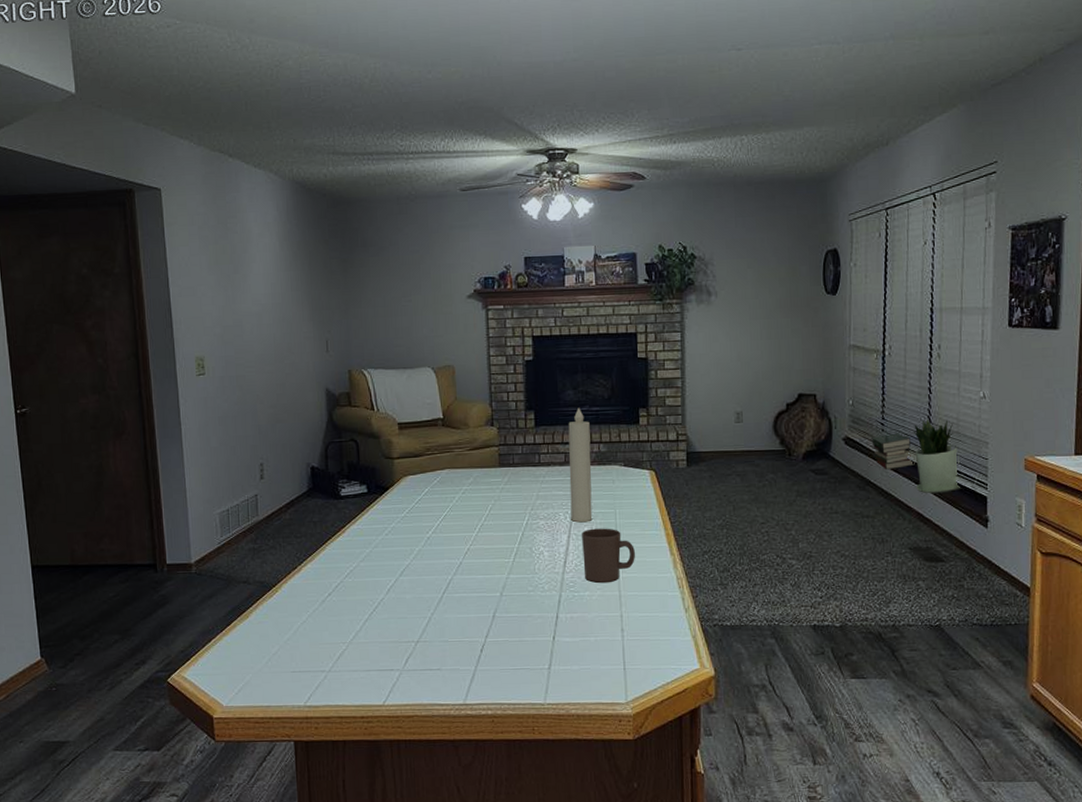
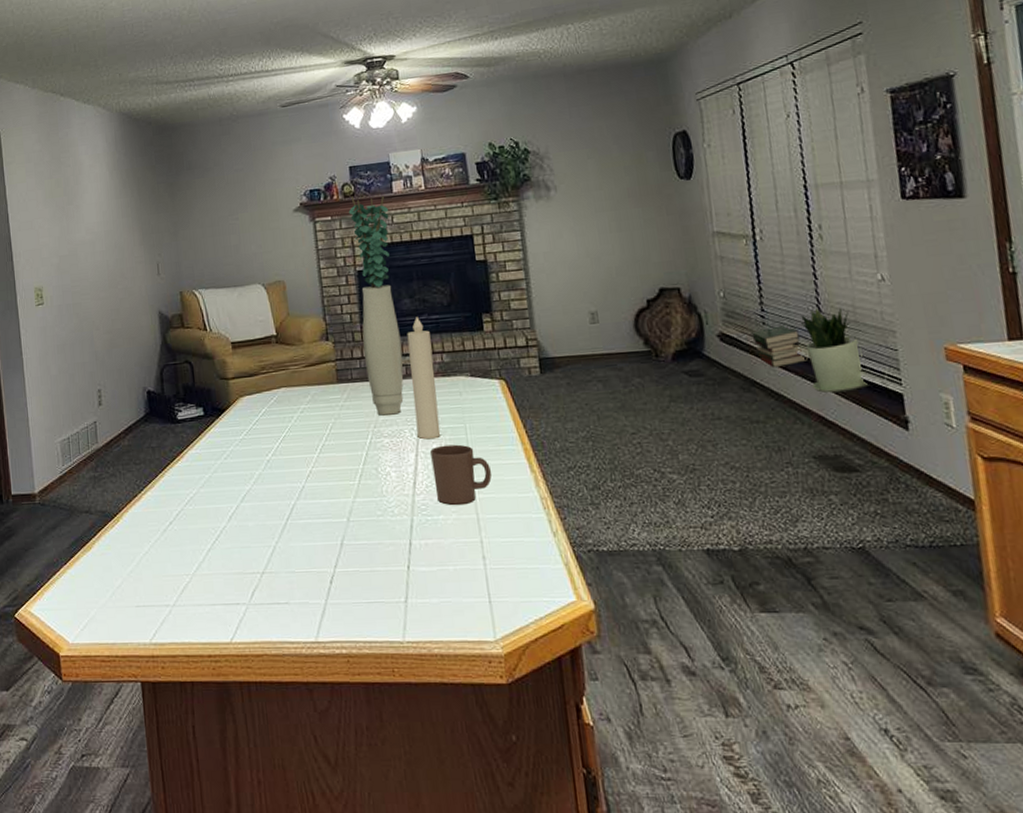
vase: none [521,286,563,499] -> present [348,196,404,416]

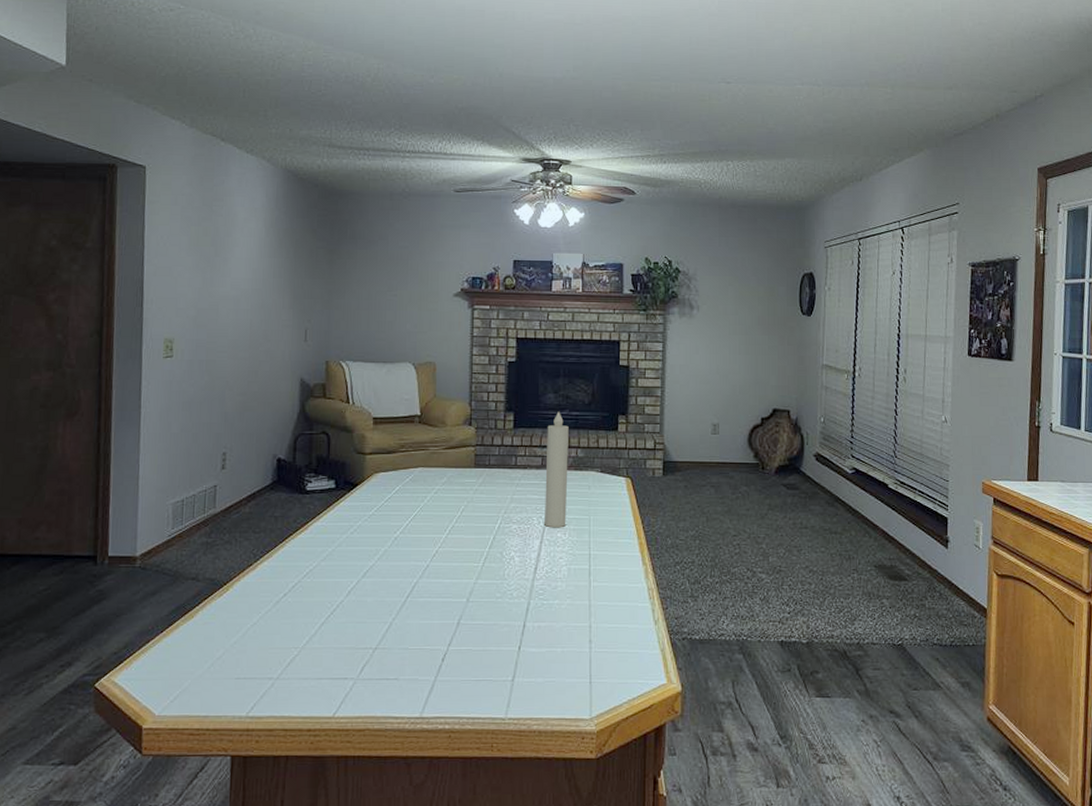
vase: present [348,196,404,416] -> none [504,289,546,502]
mug: present [430,444,492,506] -> none [554,534,608,592]
books: present [751,325,808,368] -> none [841,452,881,488]
planter: present [800,308,871,394] -> none [879,439,925,513]

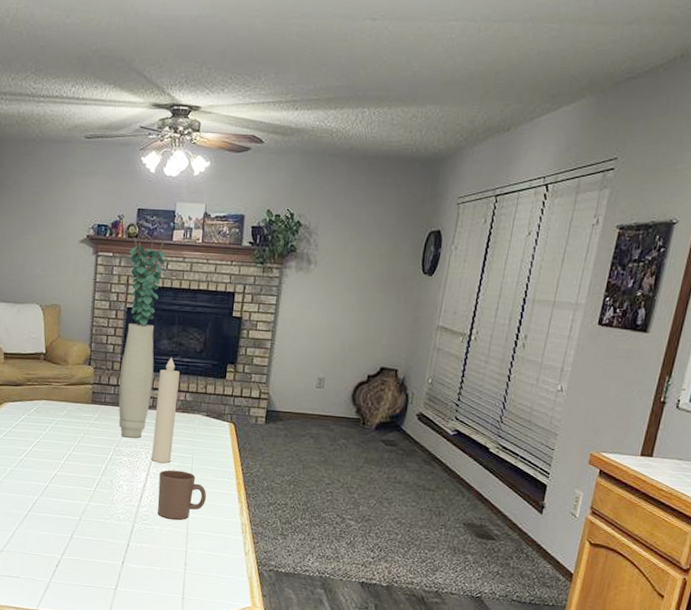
vase: none [504,289,546,502] -> present [118,237,166,438]
mug: none [554,534,608,592] -> present [157,469,207,521]

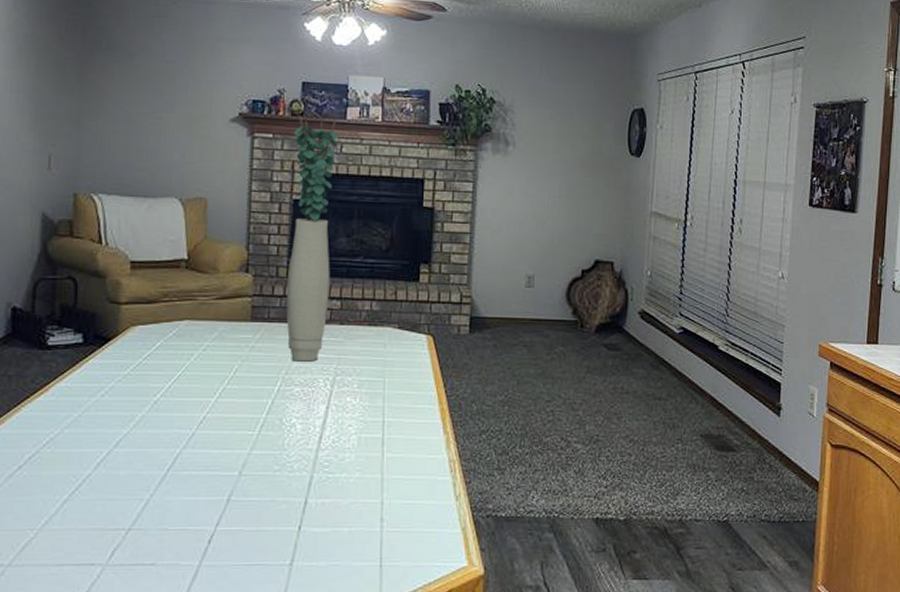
candle: present [151,357,180,464] -> none [332,258,363,392]
mug: present [157,469,207,521] -> none [342,399,404,464]

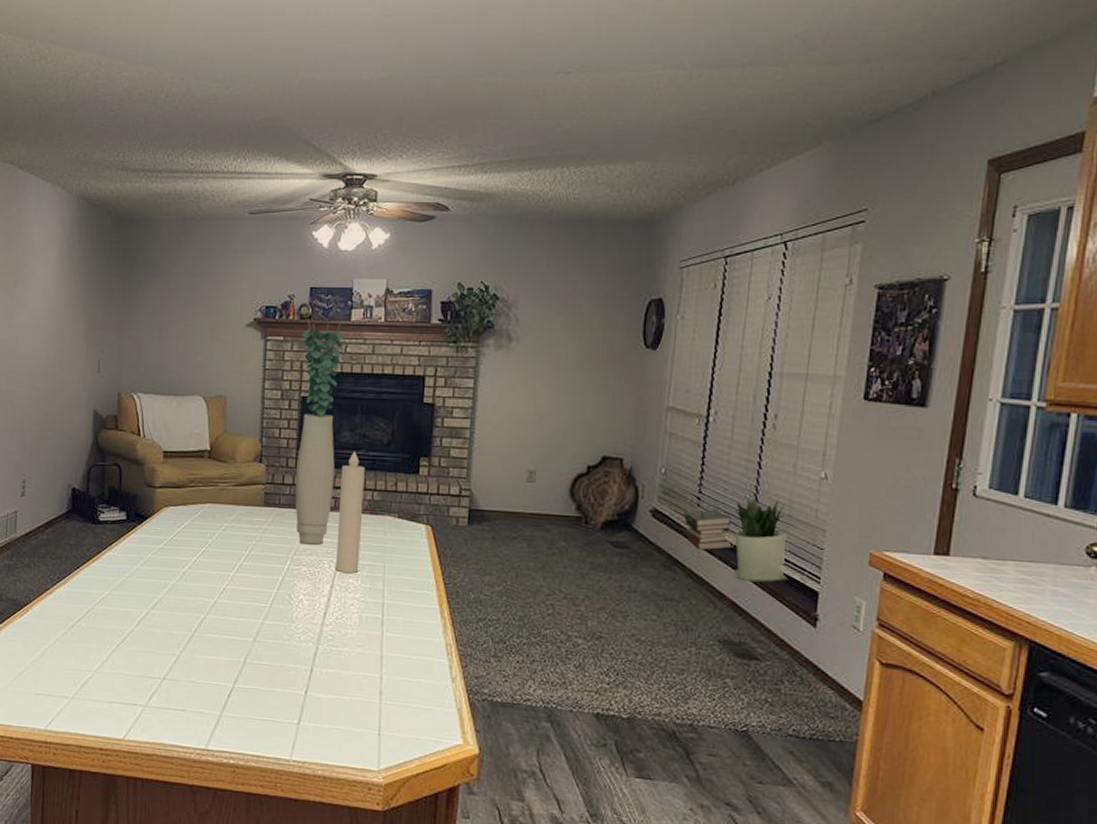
candle: none [332,258,363,392] -> present [336,451,365,574]
books: none [668,309,711,349] -> present [684,509,734,551]
planter: none [710,296,757,377] -> present [732,497,790,583]

